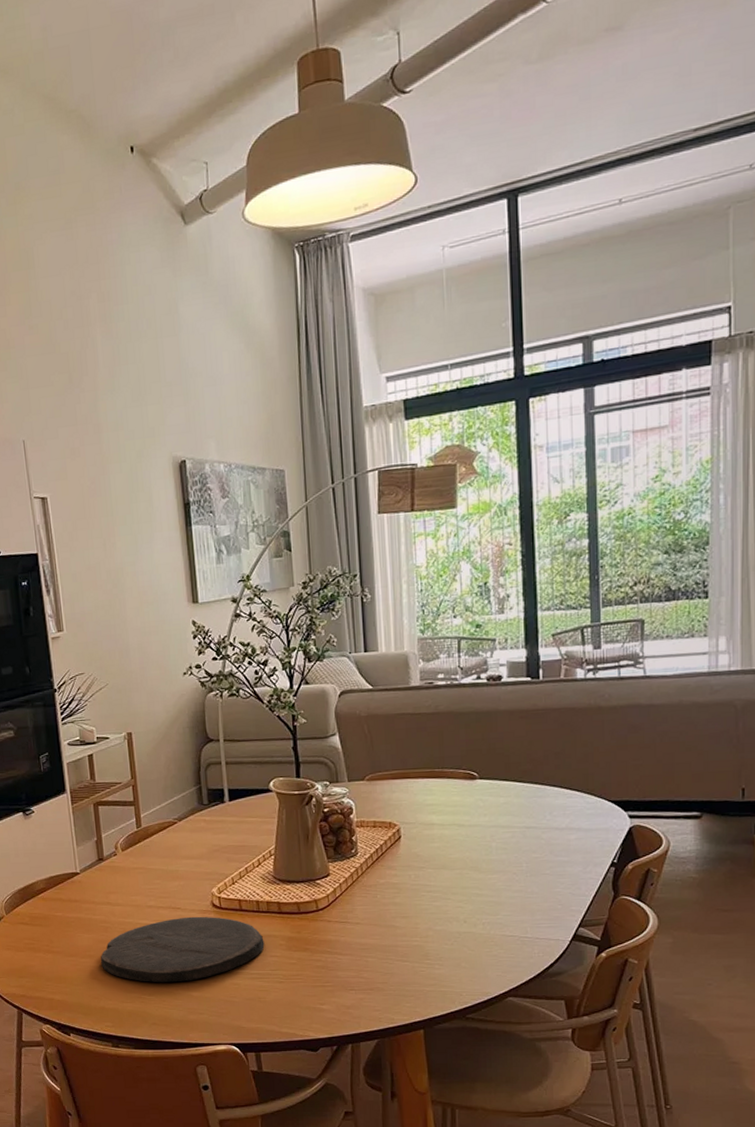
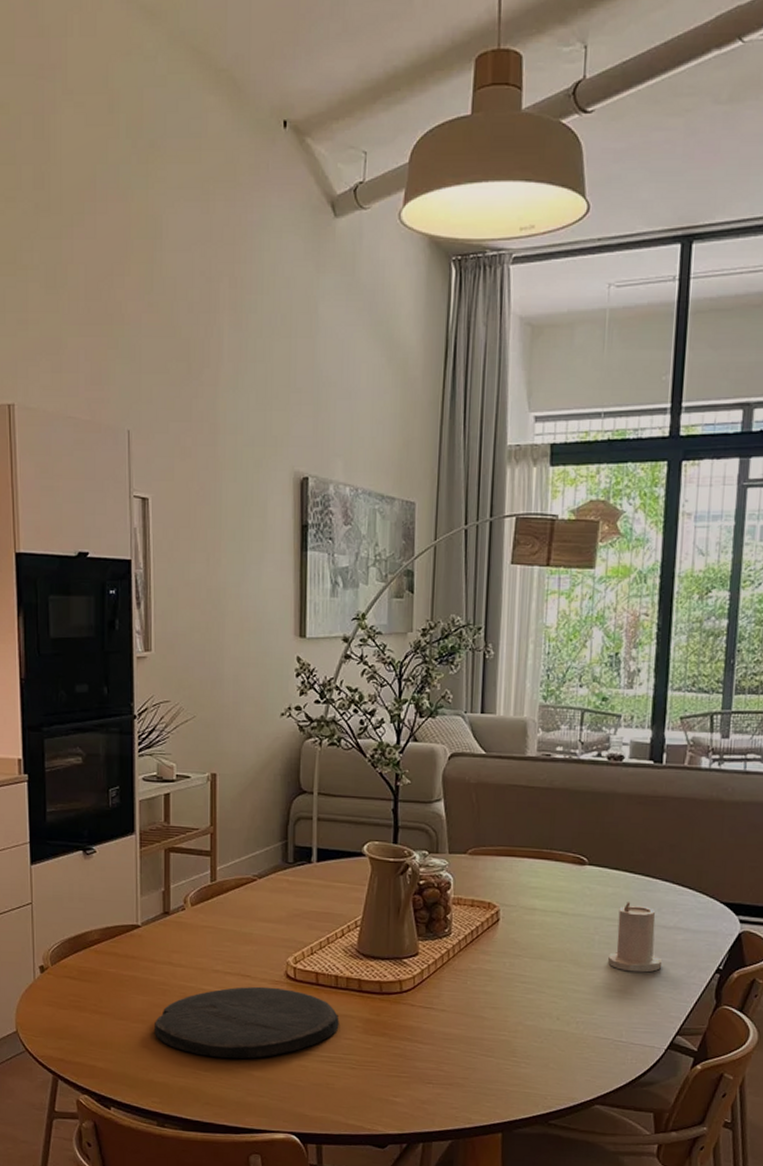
candle: none [507,809,559,873] -> present [608,902,662,973]

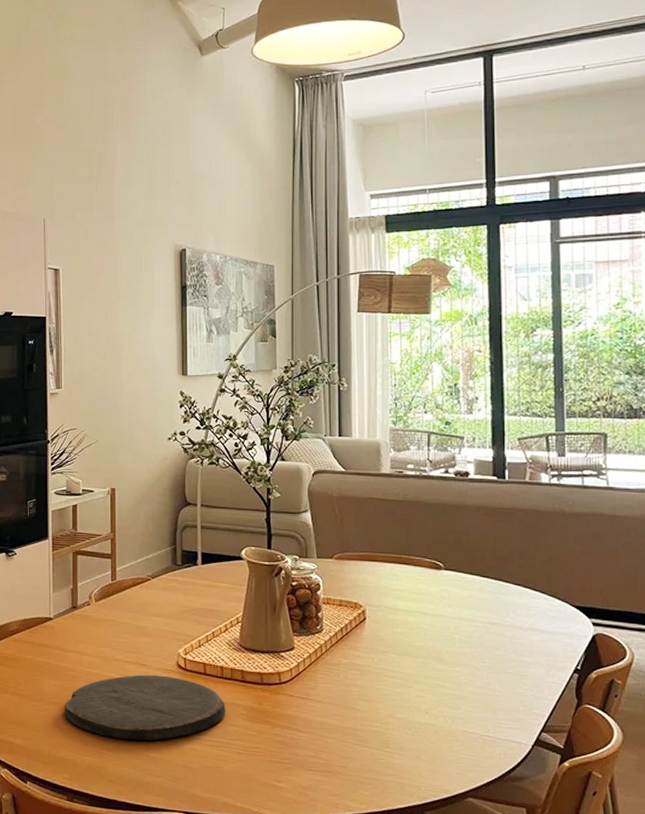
candle: present [608,902,662,973] -> none [470,604,522,671]

